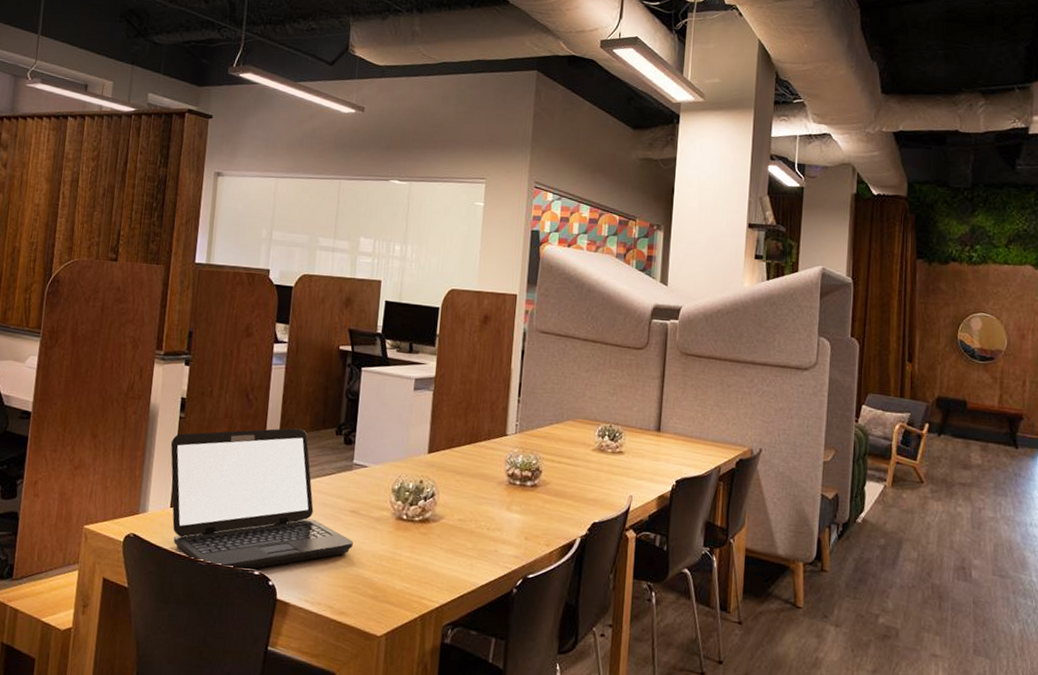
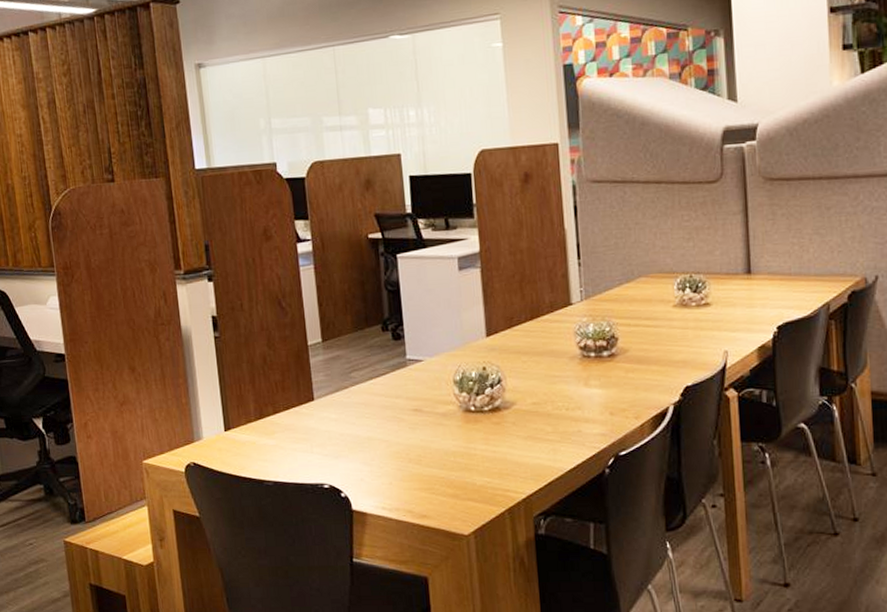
laptop: present [170,428,353,571] -> none [211,330,422,486]

